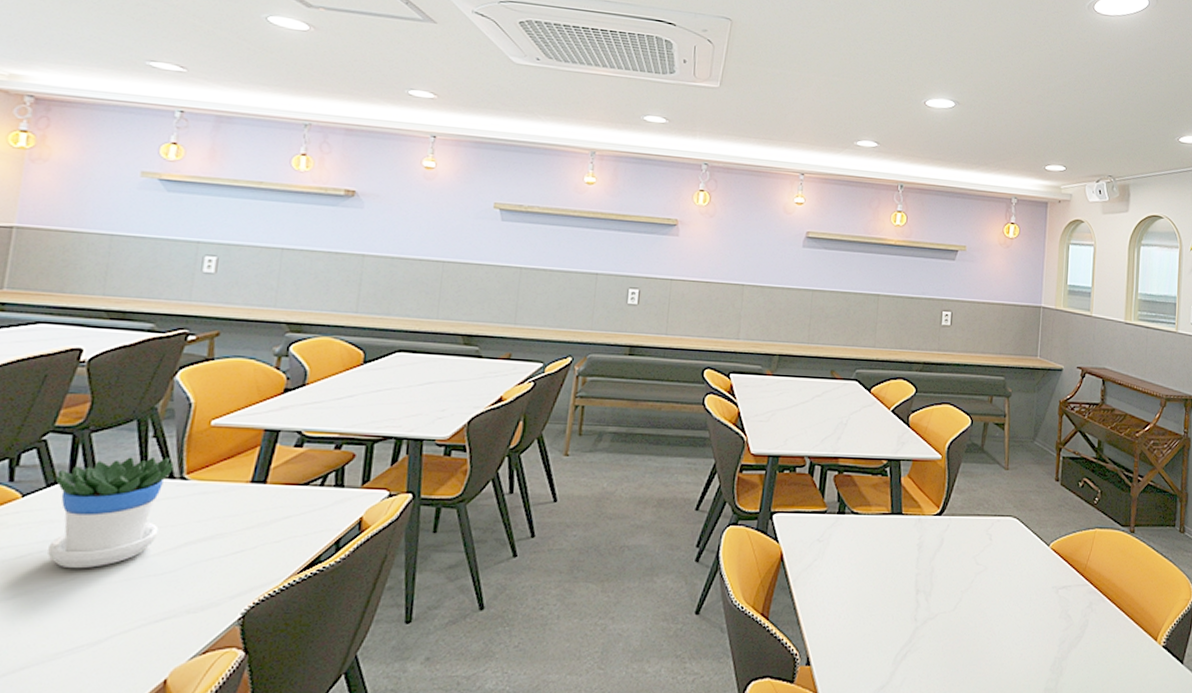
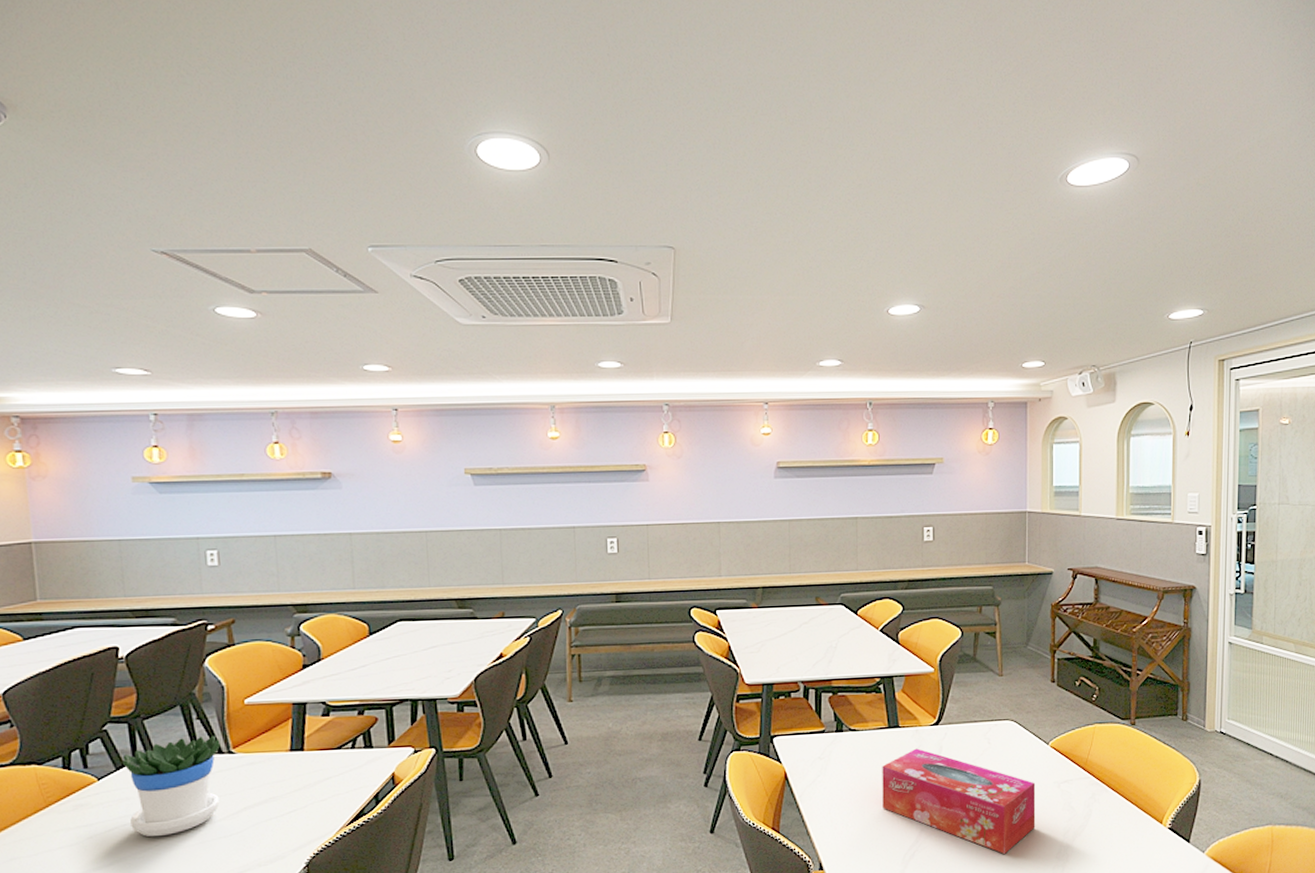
tissue box: none [878,538,1034,662] -> present [882,748,1036,854]

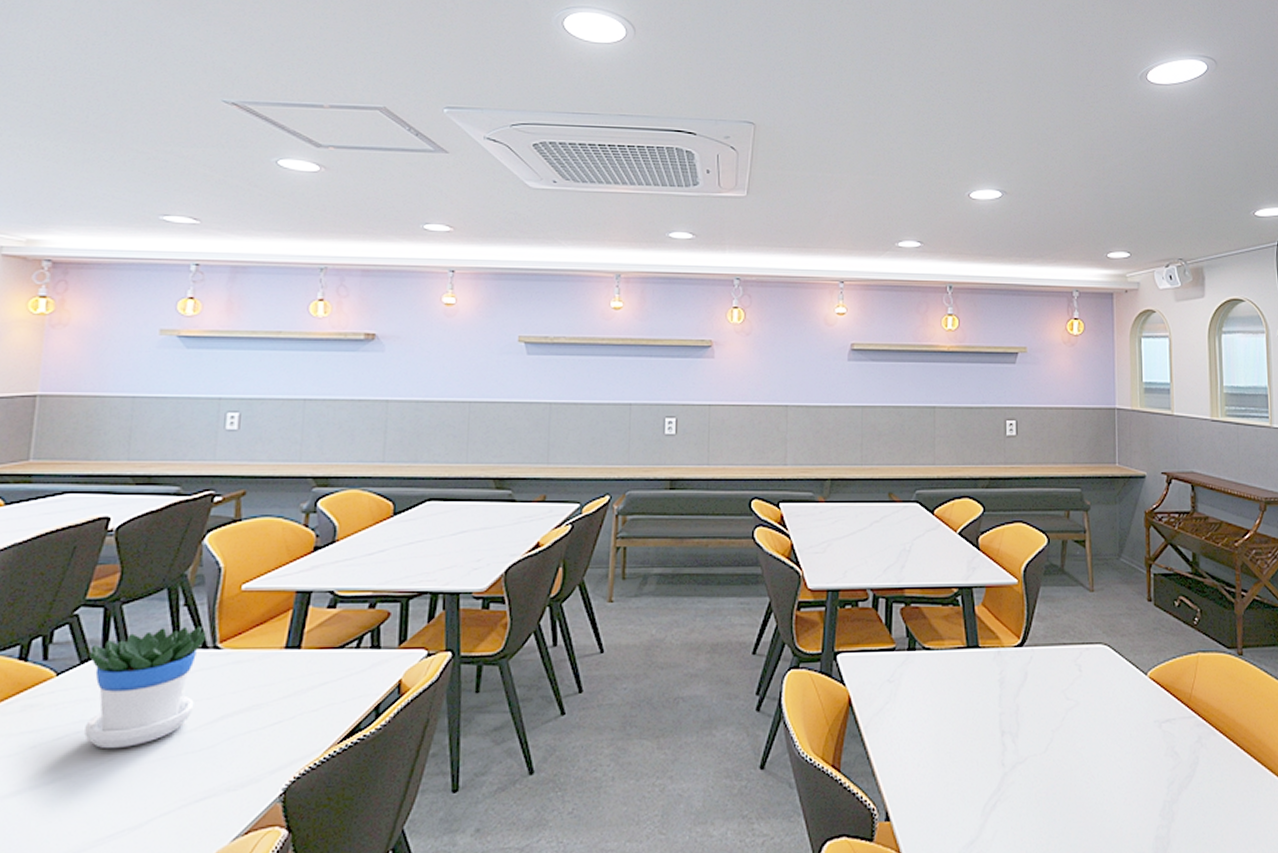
tissue box: present [882,748,1036,854] -> none [959,673,1135,808]

